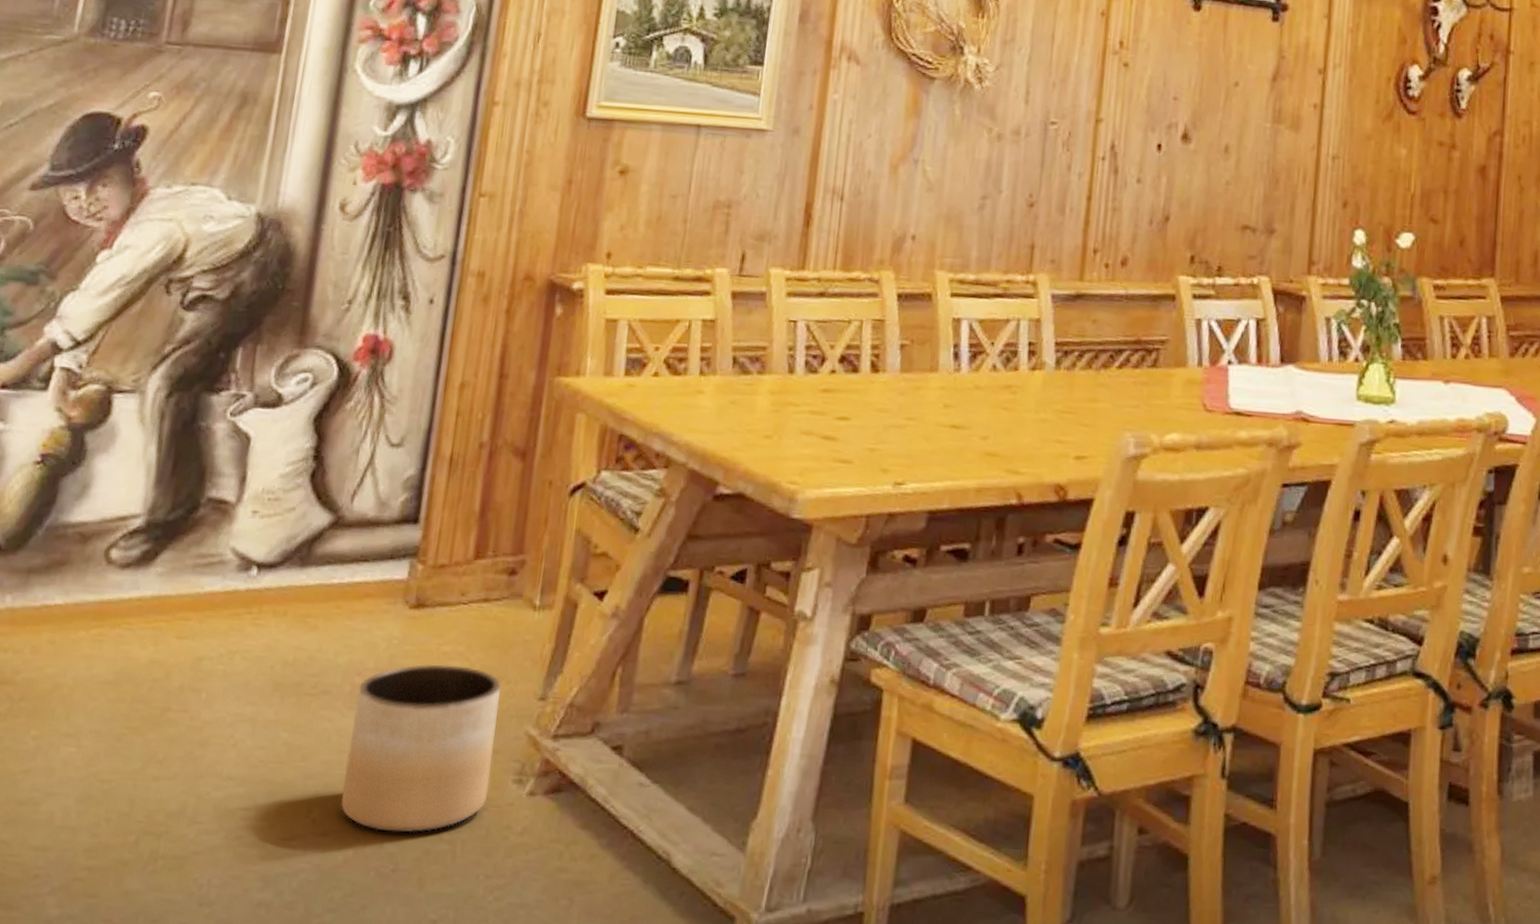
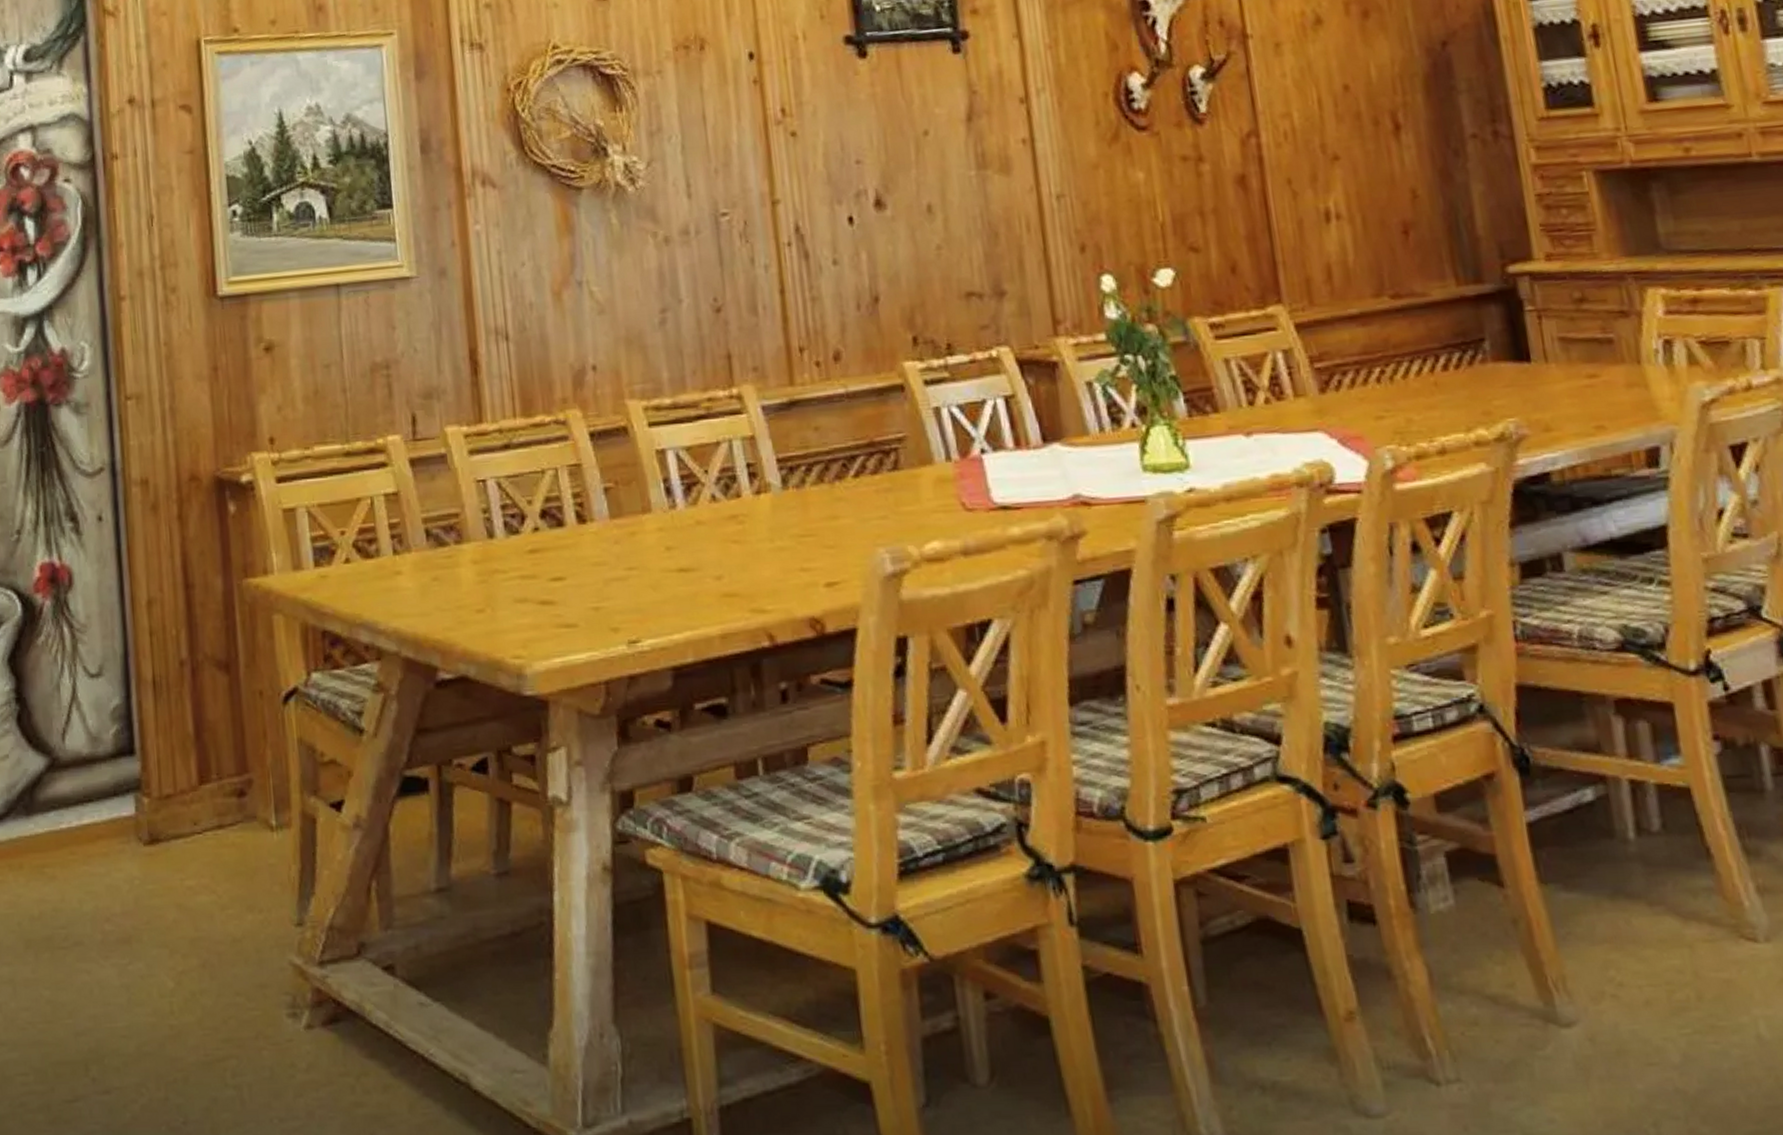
planter: present [340,664,501,833] -> none [110,899,264,1083]

